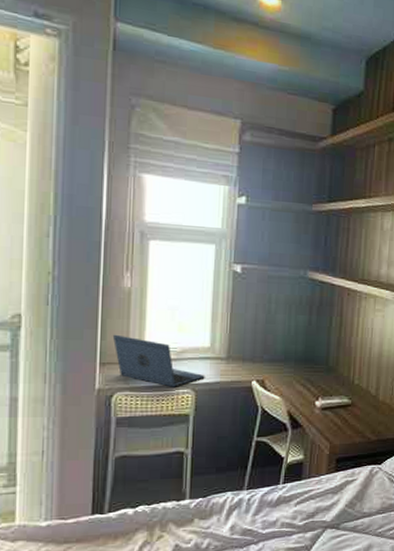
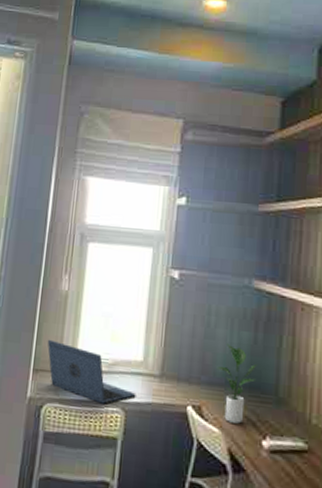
potted plant: none [277,326,312,390] -> present [217,343,257,424]

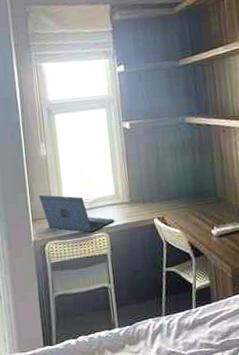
potted plant: present [217,343,257,424] -> none [170,167,199,224]

